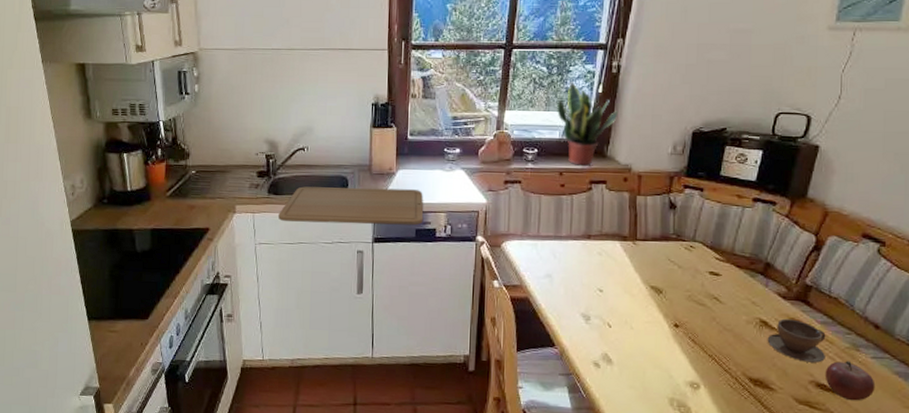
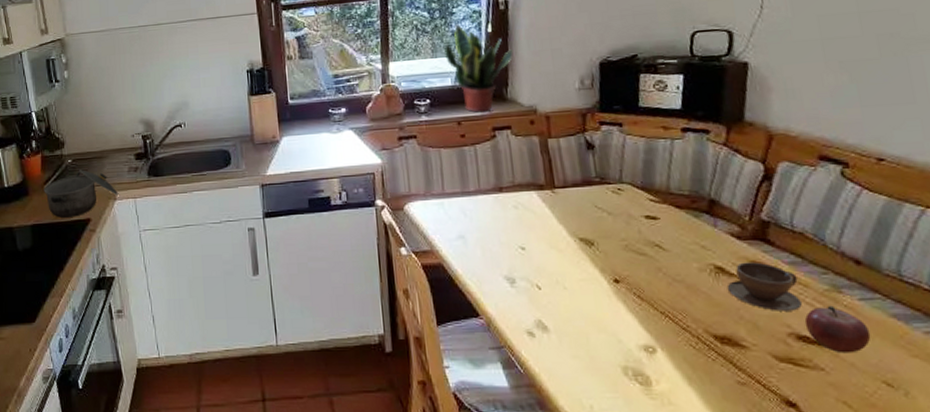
cooking pot: none [166,181,239,225] -> present [44,170,119,218]
chopping board: present [278,186,424,226] -> none [161,156,316,205]

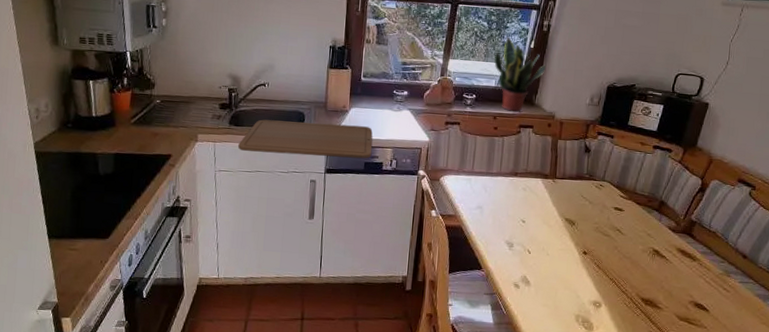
cooking pot: present [44,170,119,218] -> none [130,110,201,152]
chopping board: none [161,156,316,205] -> present [238,119,373,159]
teacup: present [727,262,802,311] -> none [658,248,705,286]
fruit: present [804,305,871,353] -> none [702,284,741,318]

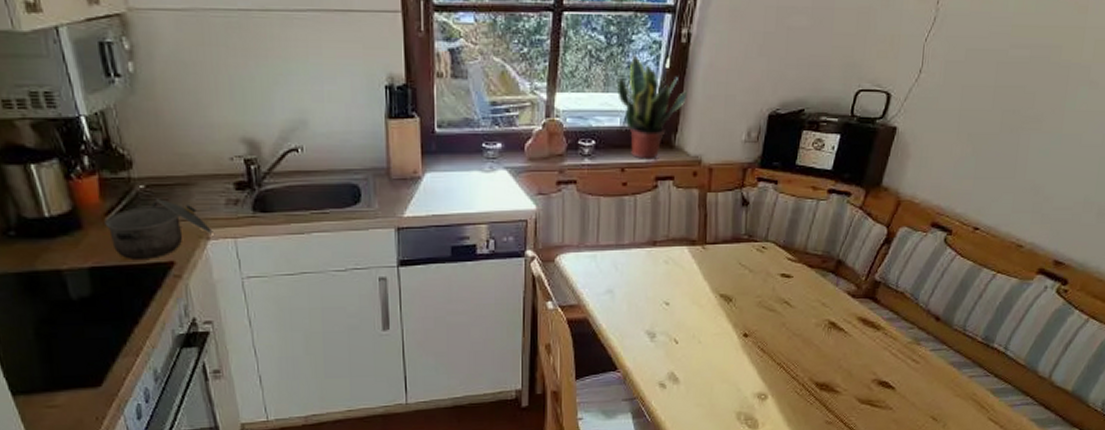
cooking pot: none [130,110,201,152] -> present [104,199,213,259]
chopping board: present [238,119,373,159] -> none [270,197,460,248]

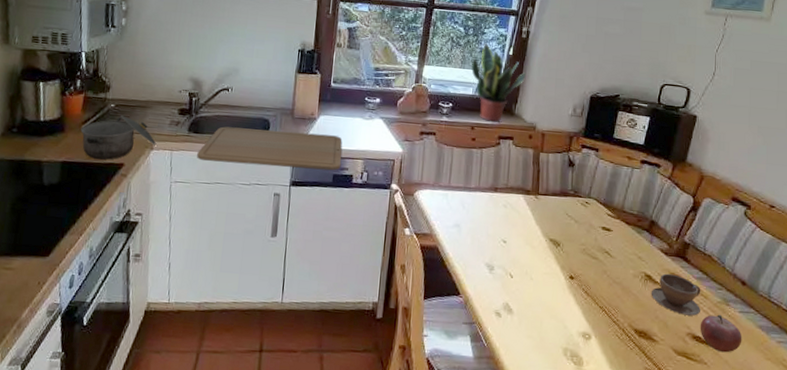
chopping board: none [270,197,460,248] -> present [197,126,343,171]
teacup: none [834,318,891,361] -> present [651,273,701,316]
fruit: none [886,355,932,395] -> present [700,314,742,353]

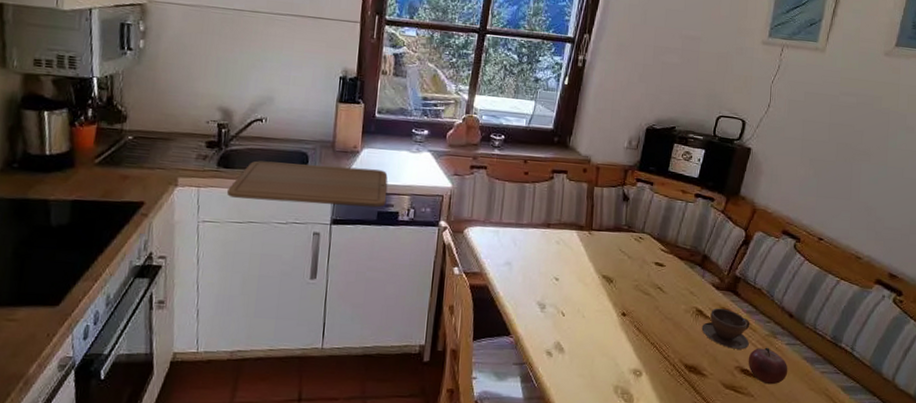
cooking pot: present [80,115,157,160] -> none [93,149,182,198]
potted plant: present [471,42,526,122] -> none [525,70,582,155]

